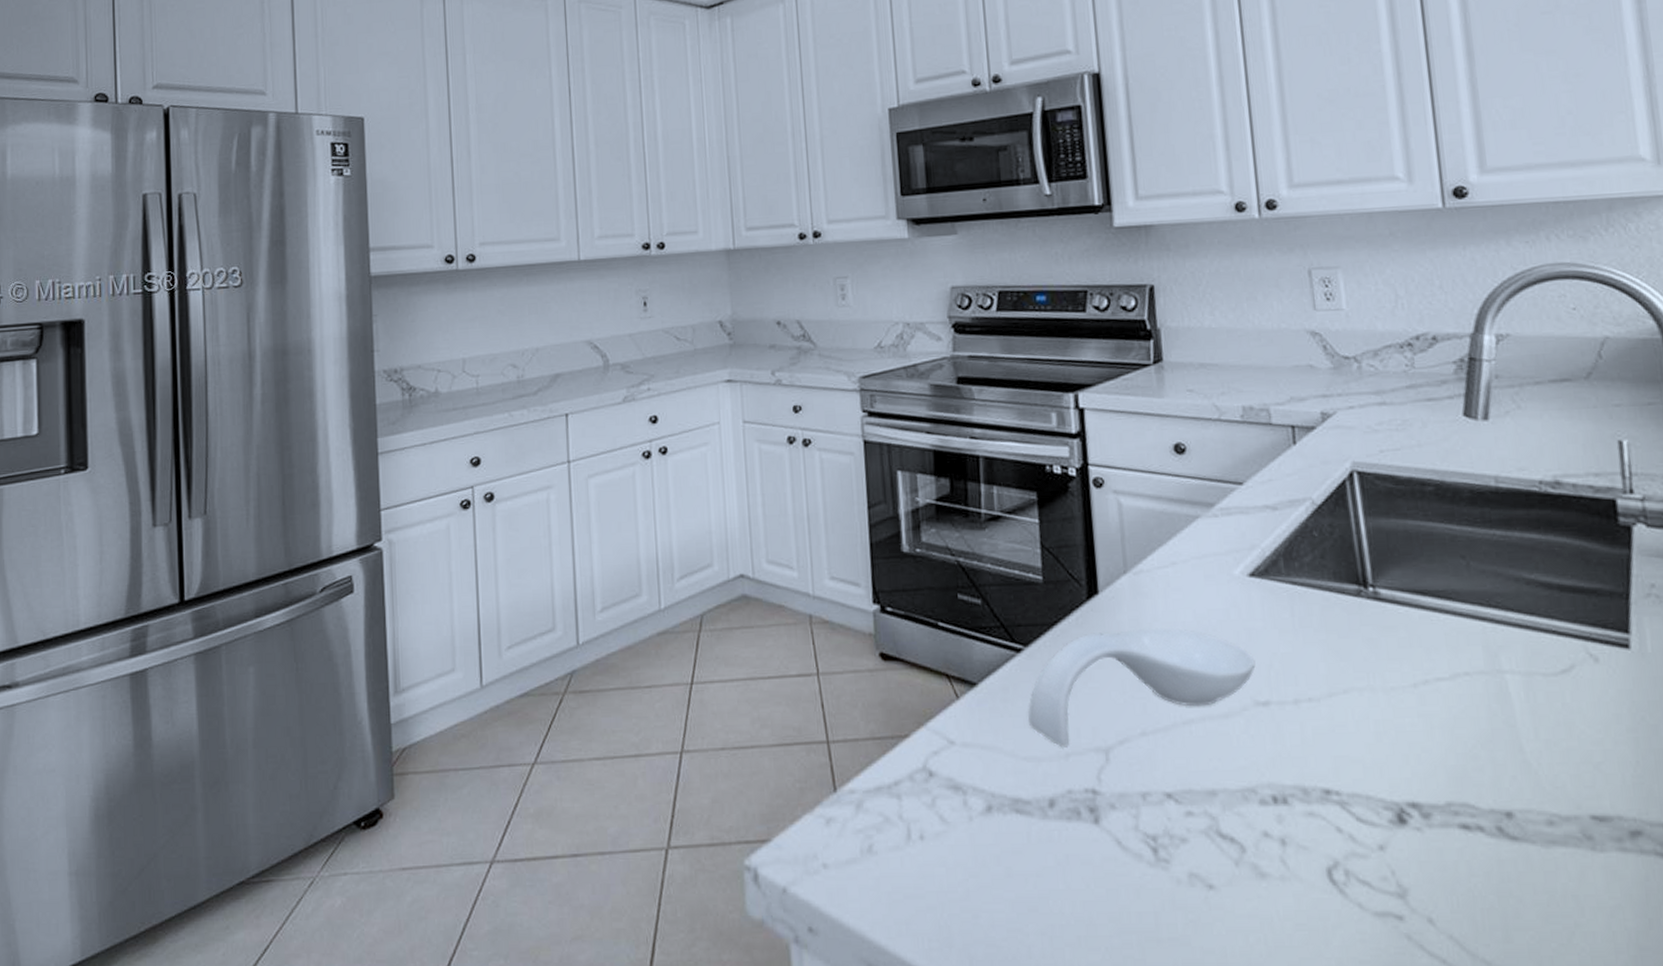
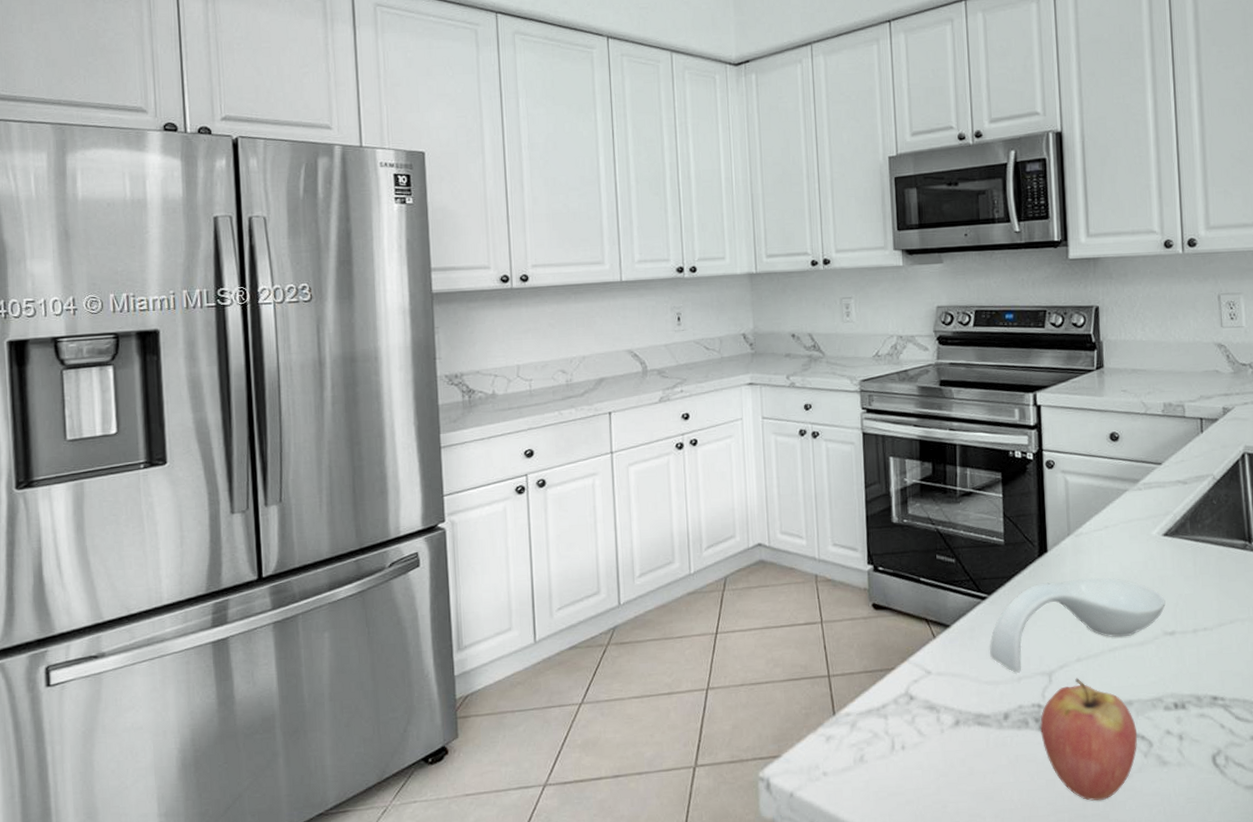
fruit: none [1095,757,1225,921] -> present [1039,678,1137,801]

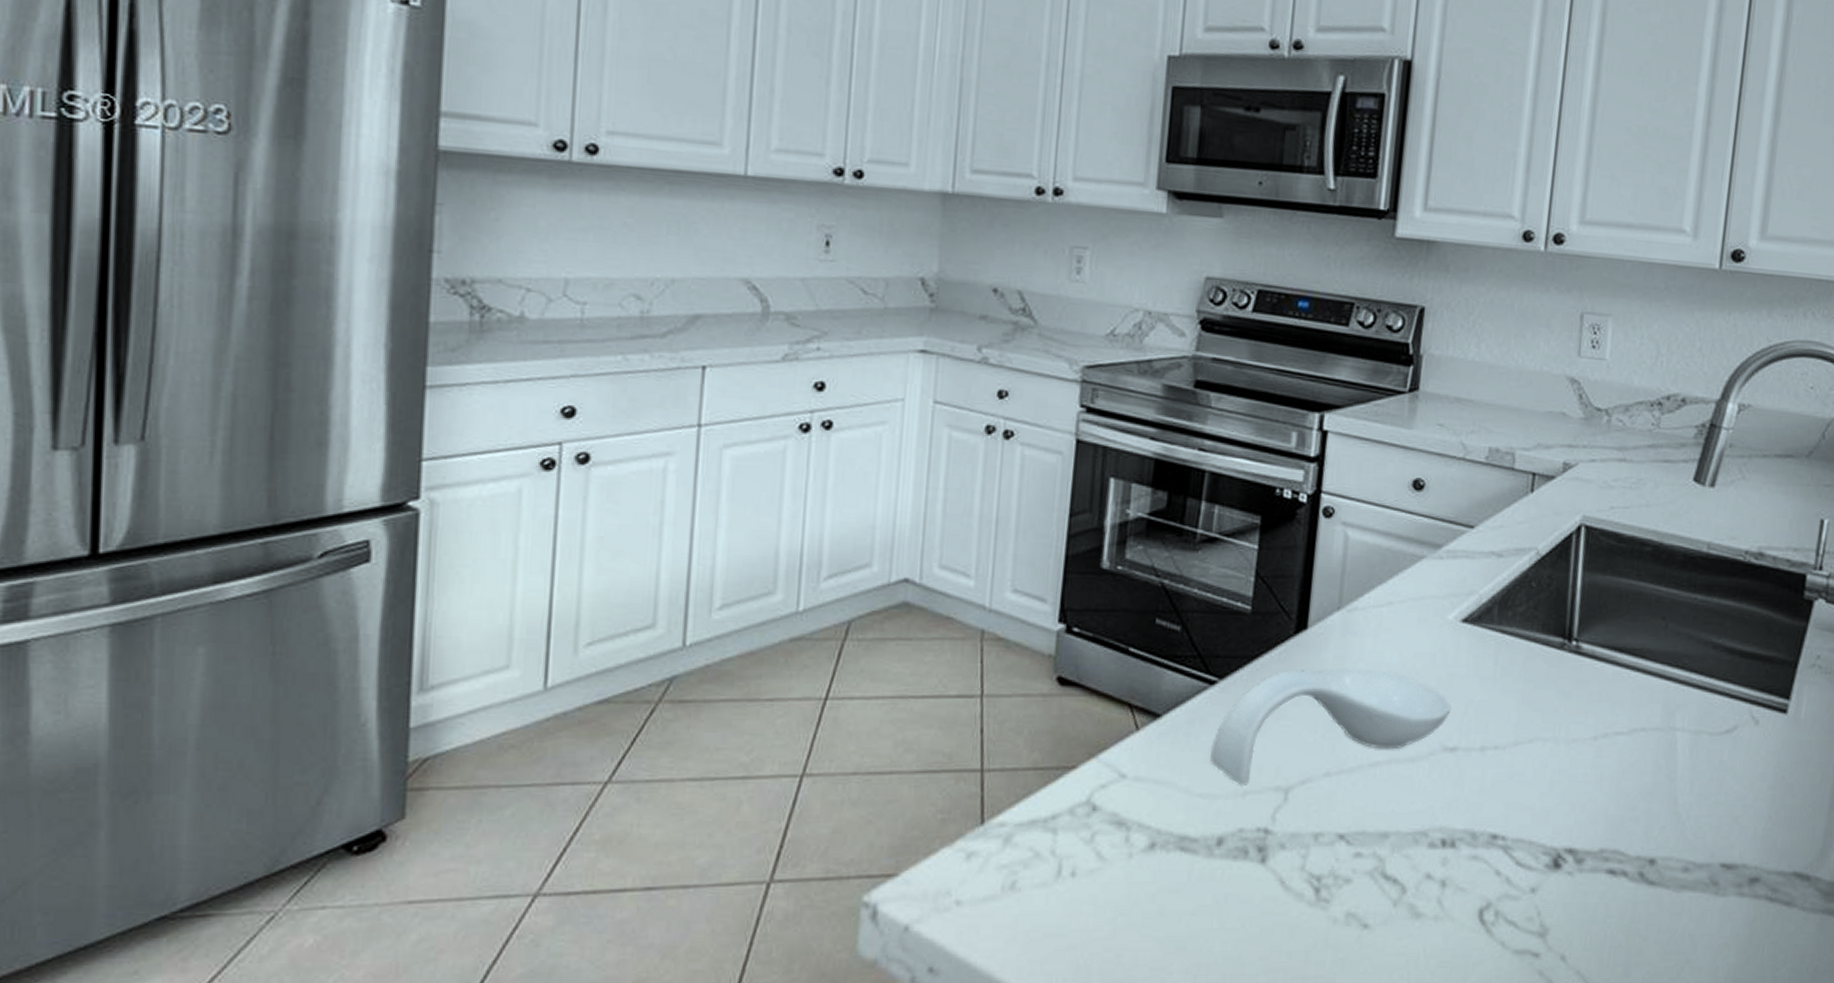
fruit: present [1039,678,1137,801] -> none [1262,798,1389,959]

